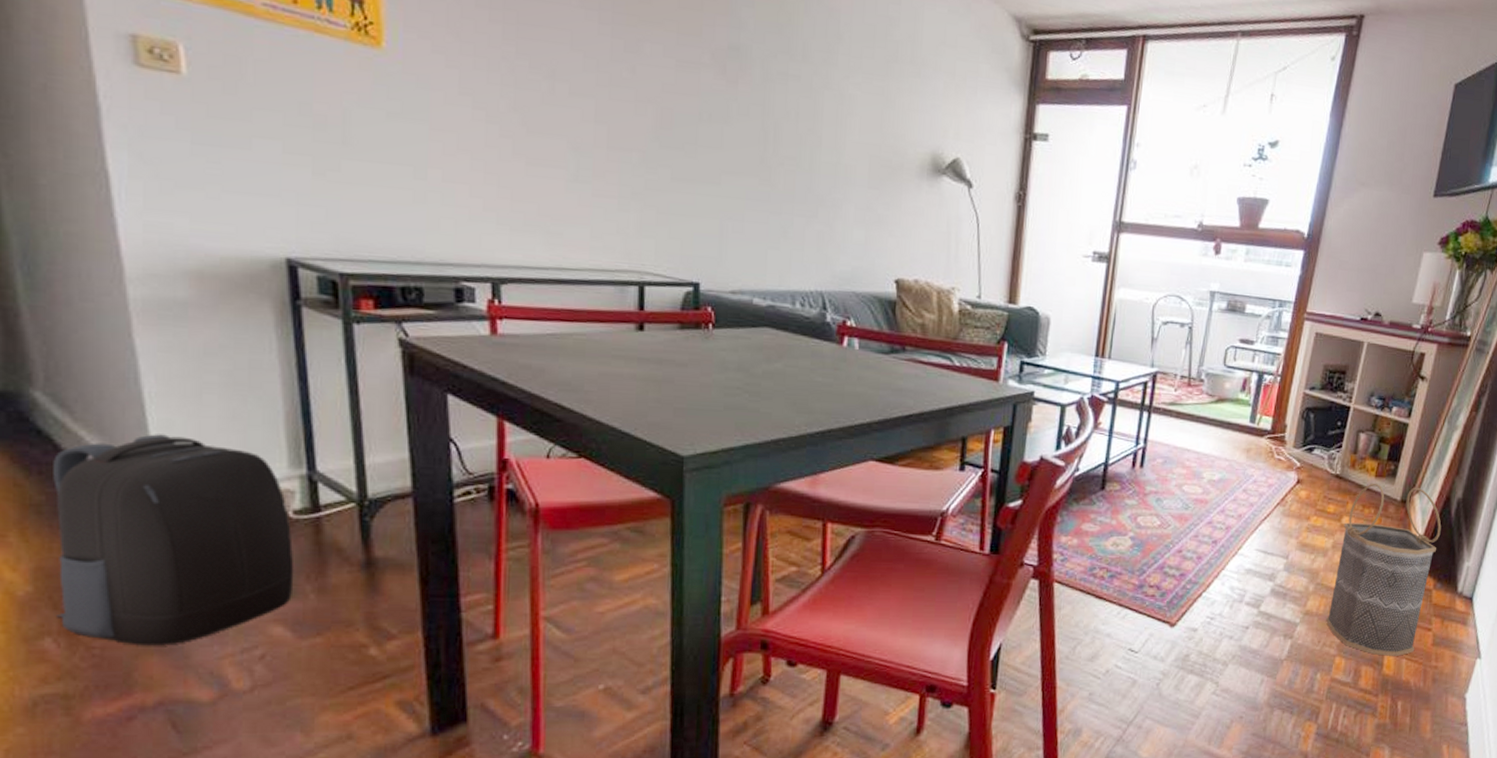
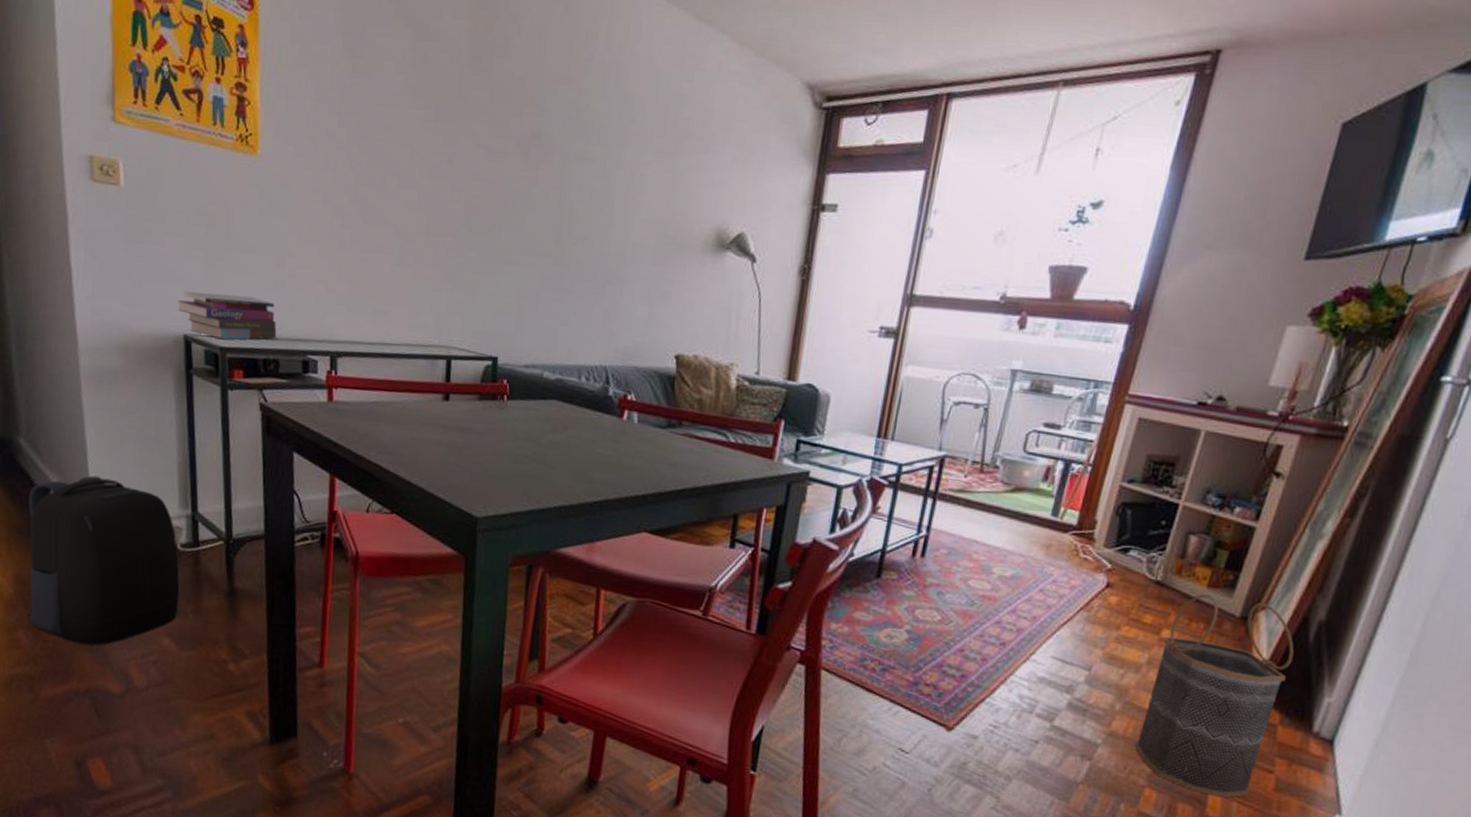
books: none [275,206,418,265] -> present [178,291,277,340]

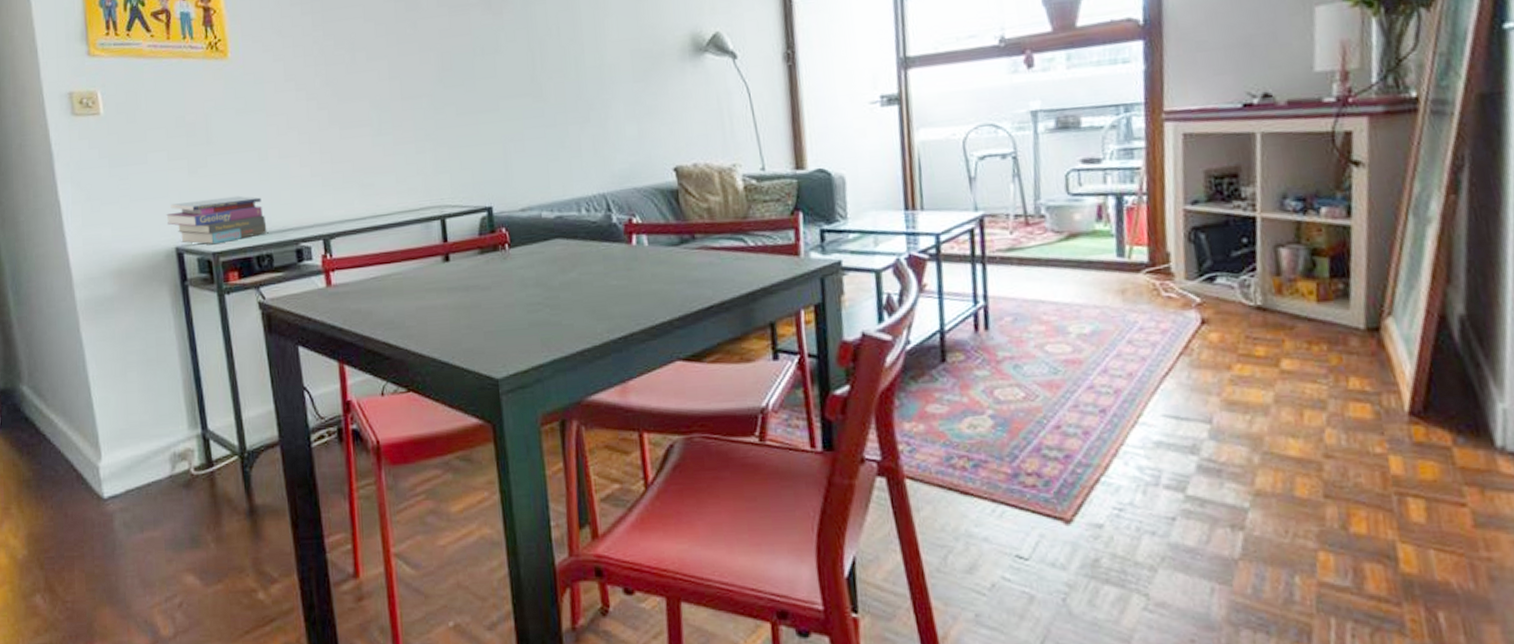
backpack: present [27,475,180,645] -> none [36,410,199,598]
basket: present [1134,593,1294,798] -> none [1285,307,1446,547]

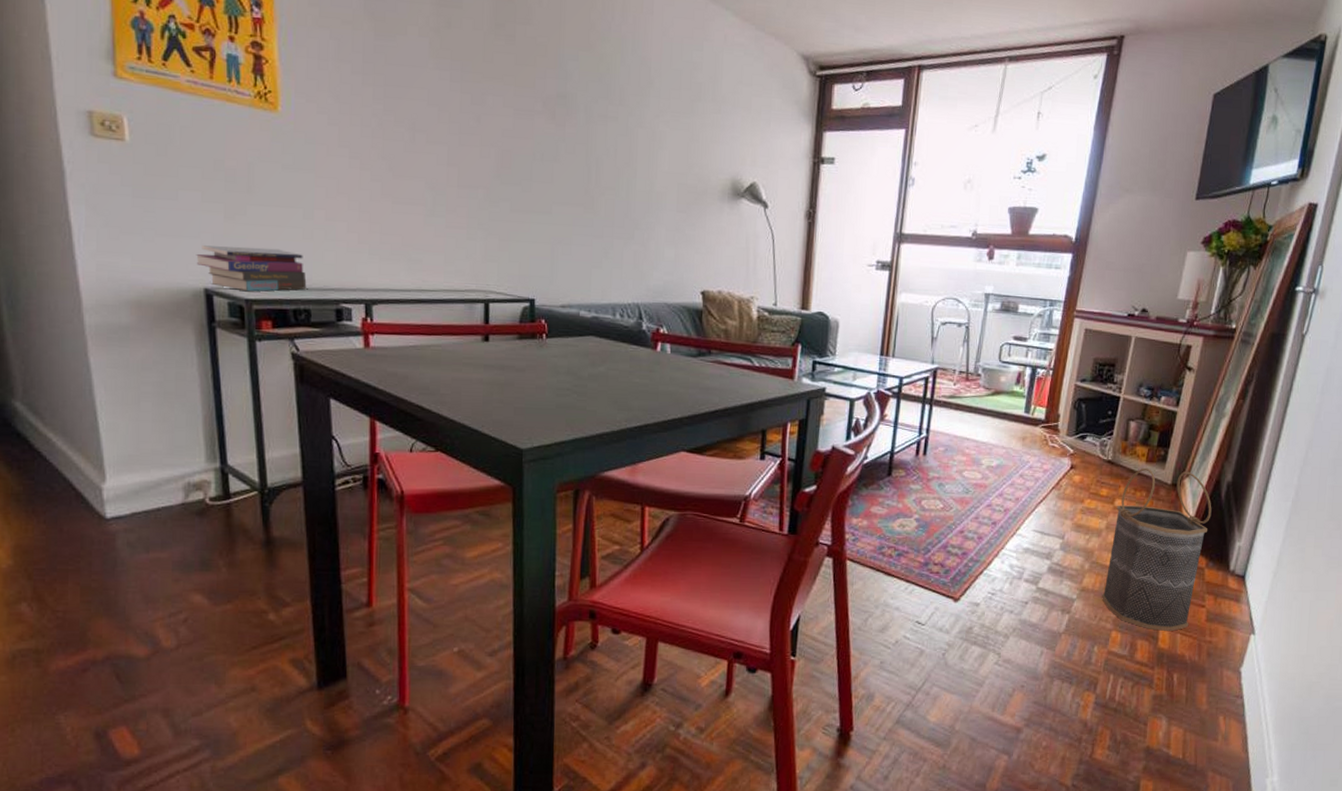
basket: none [1285,307,1446,547] -> present [1101,467,1212,631]

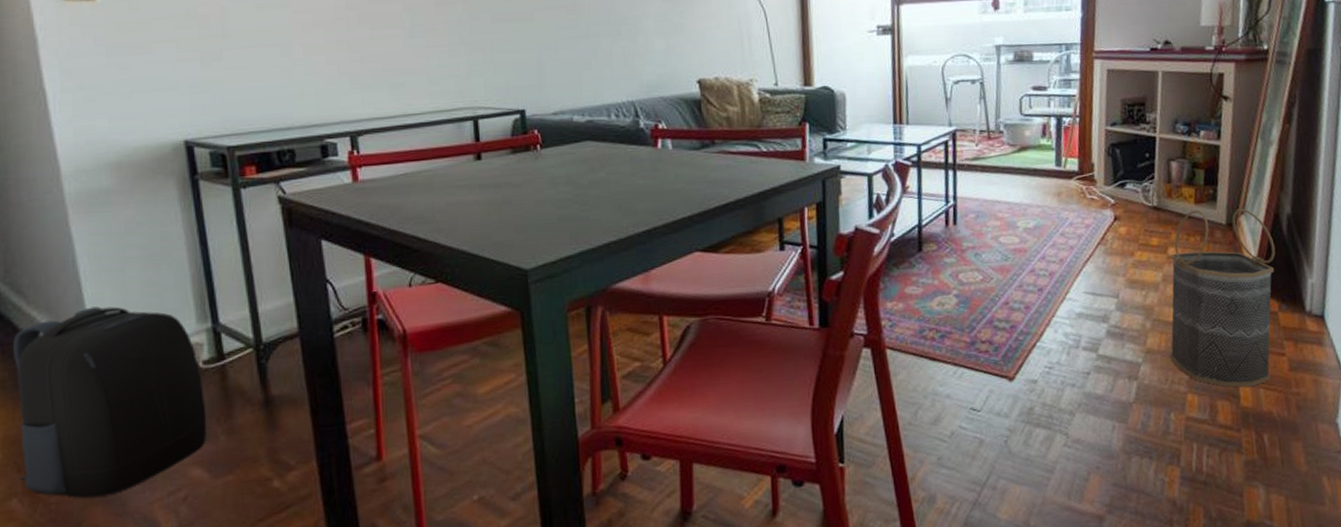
backpack: none [29,435,210,610] -> present [13,306,207,498]
books: present [196,245,307,292] -> none [174,90,289,139]

